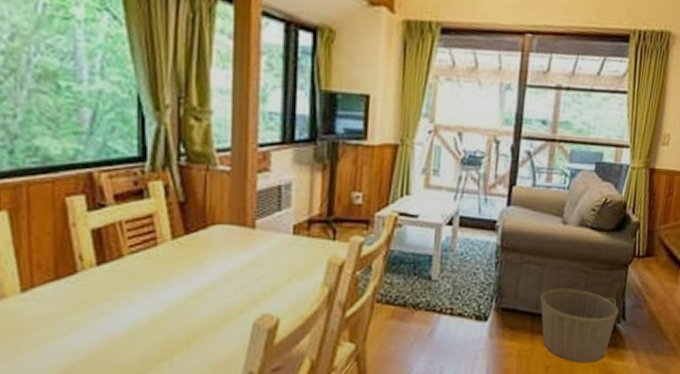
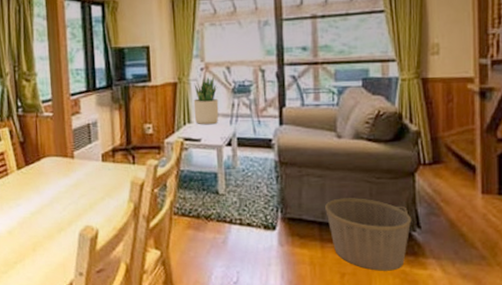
planter: none [414,141,446,199] -> present [193,76,219,125]

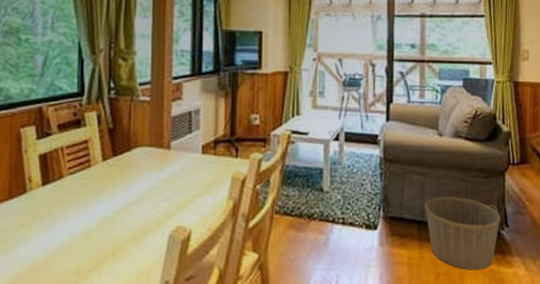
planter: present [193,76,219,125] -> none [303,67,329,118]

